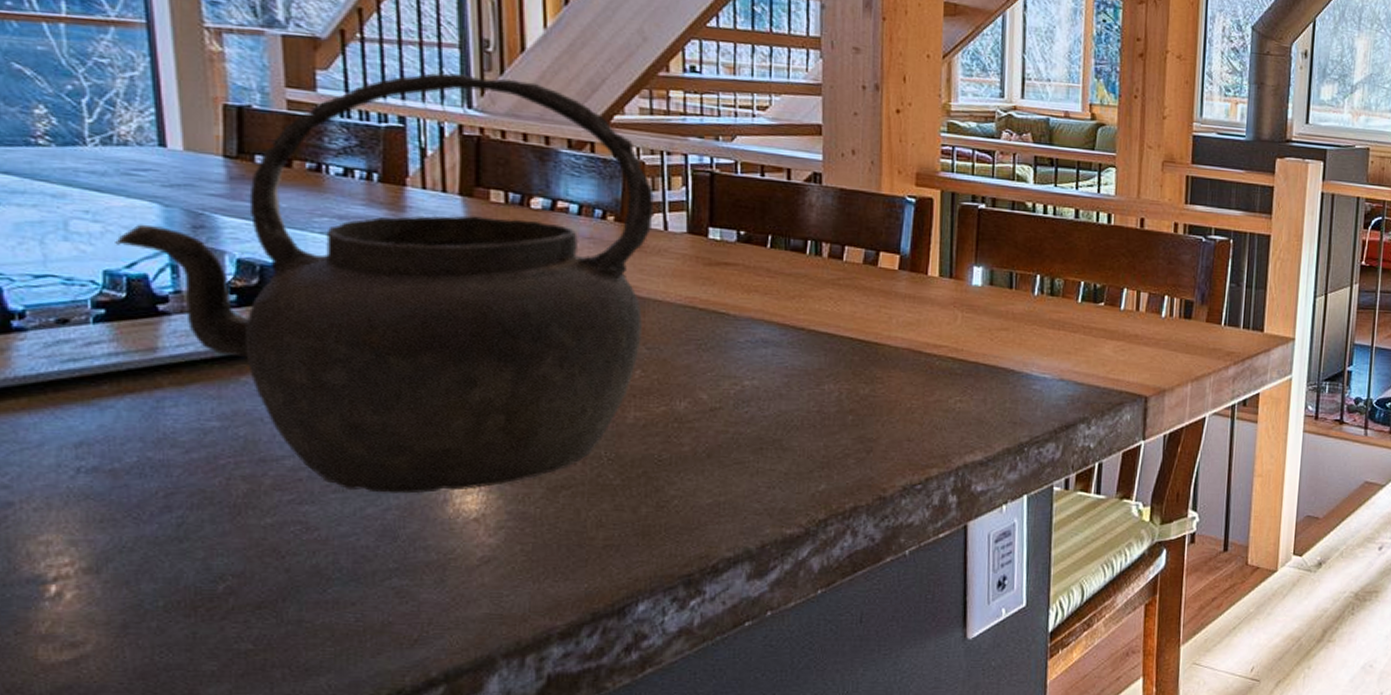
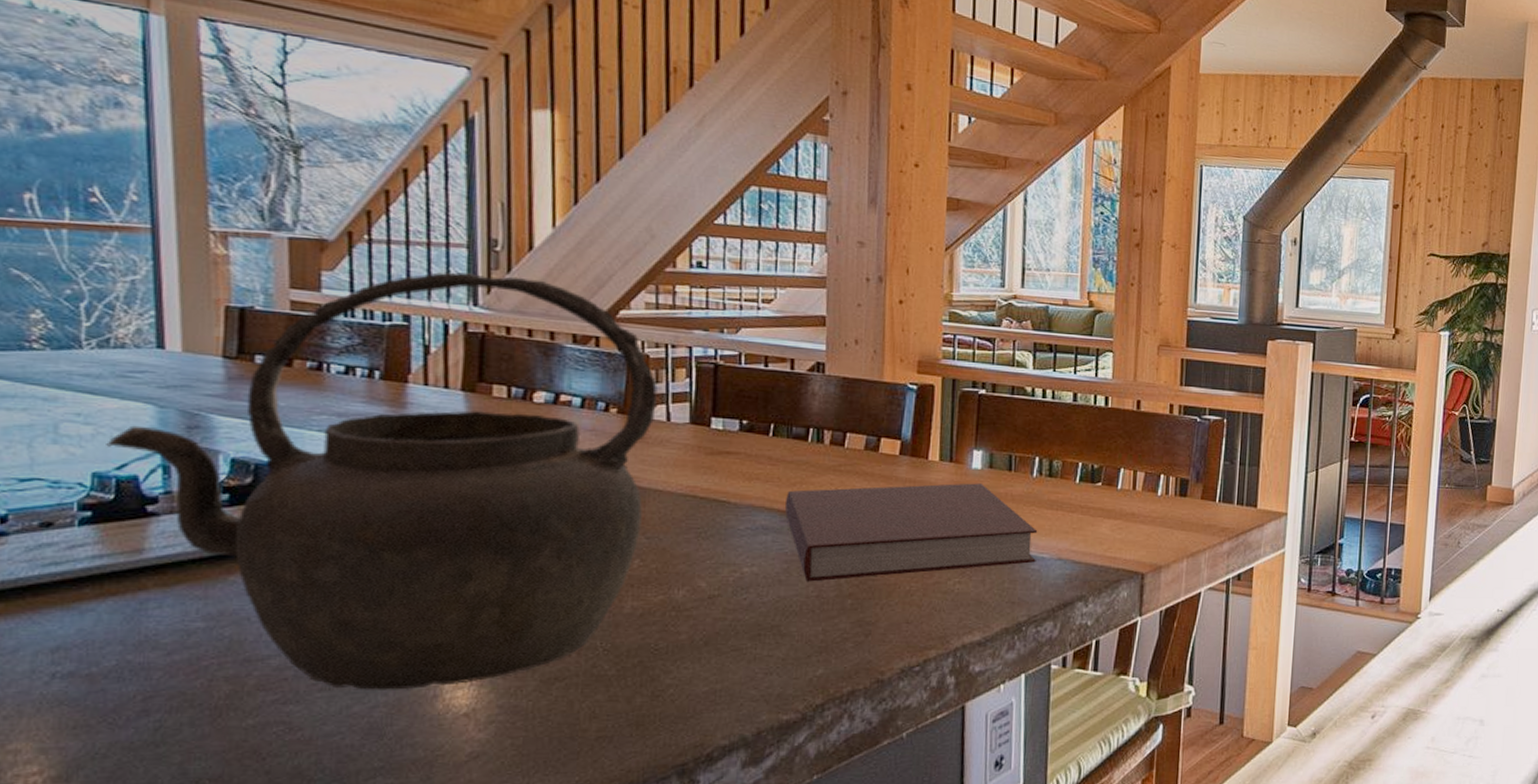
notebook: none [783,300,1040,397] -> present [784,483,1038,582]

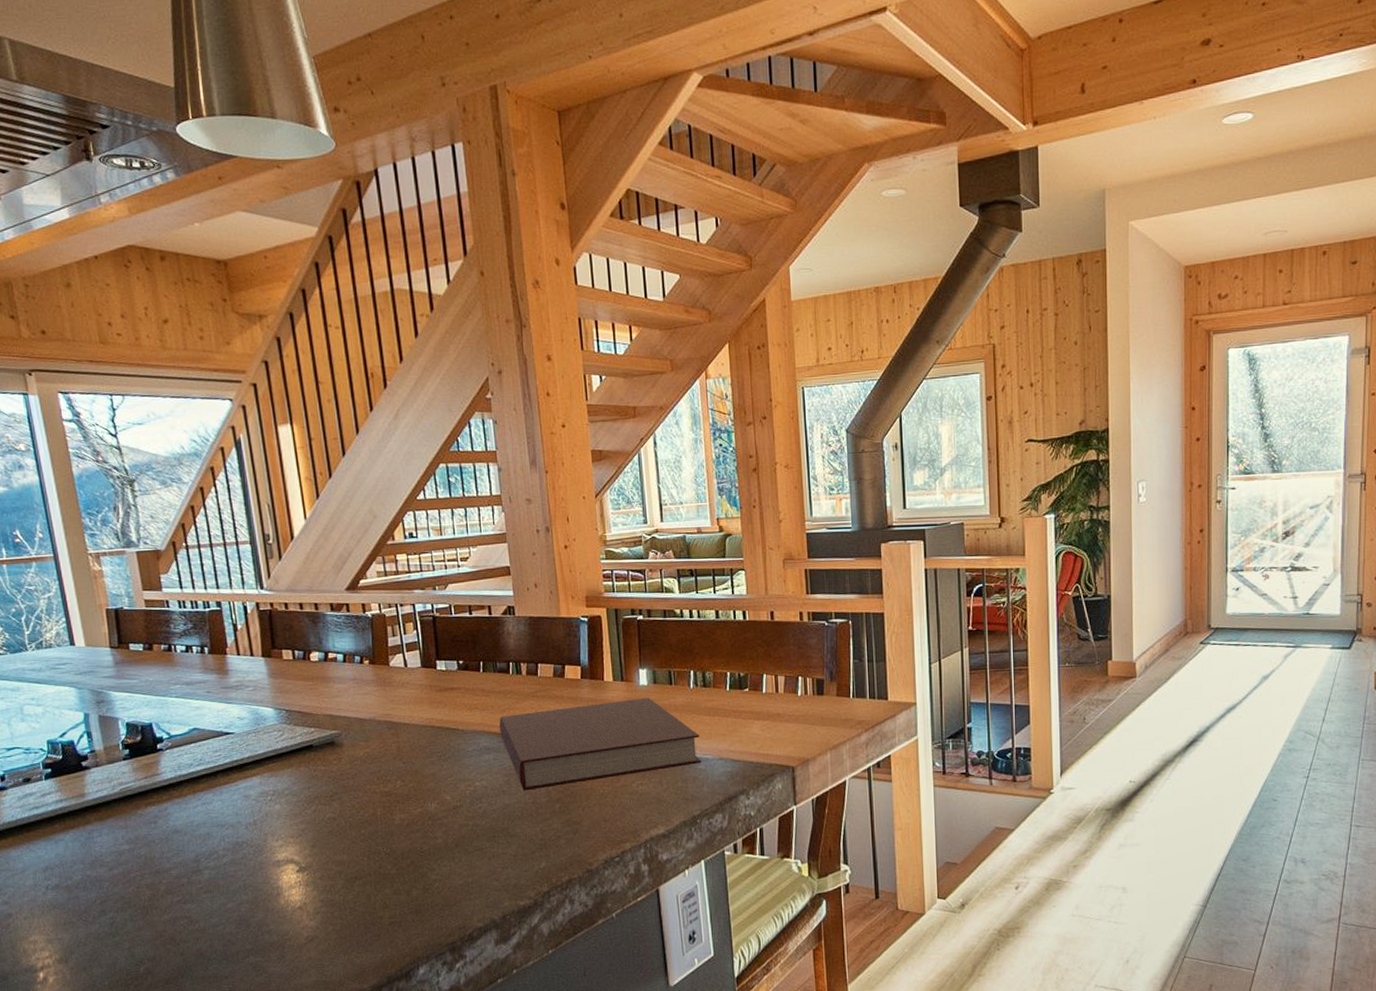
kettle: present [106,272,658,690] -> none [52,562,399,891]

